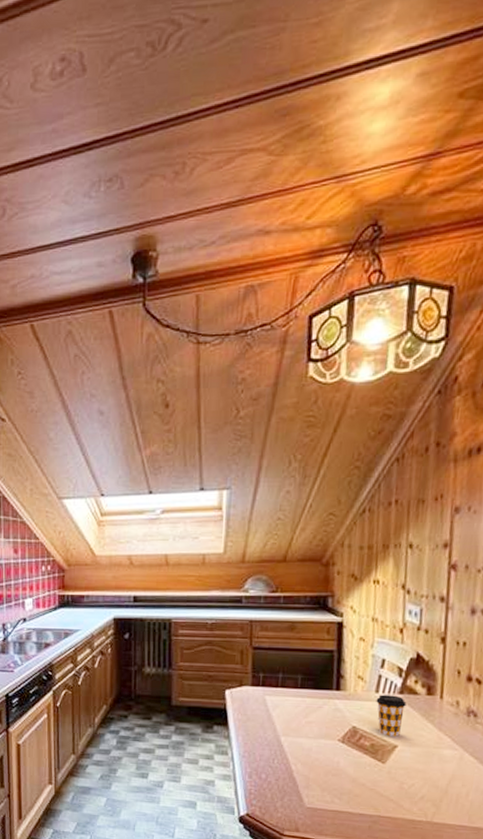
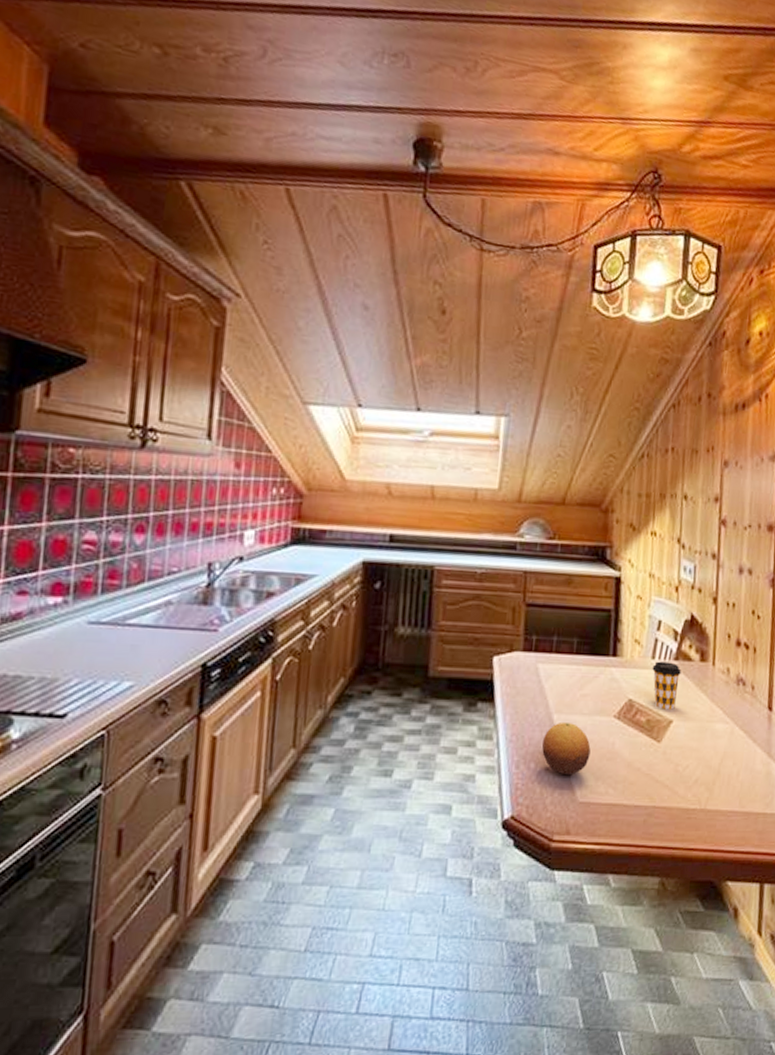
fruit: none [271,743,317,786] -> present [542,721,591,776]

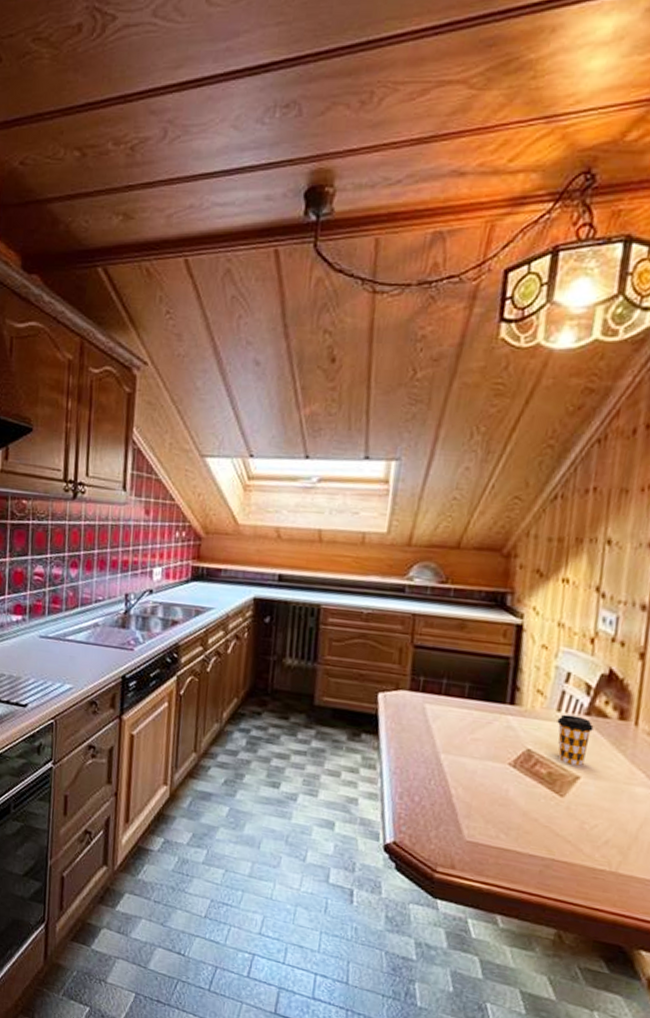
fruit: present [542,721,591,776] -> none [427,762,481,814]

